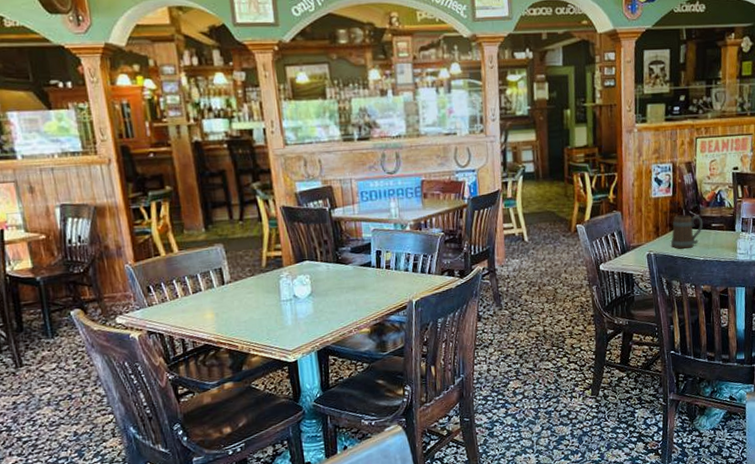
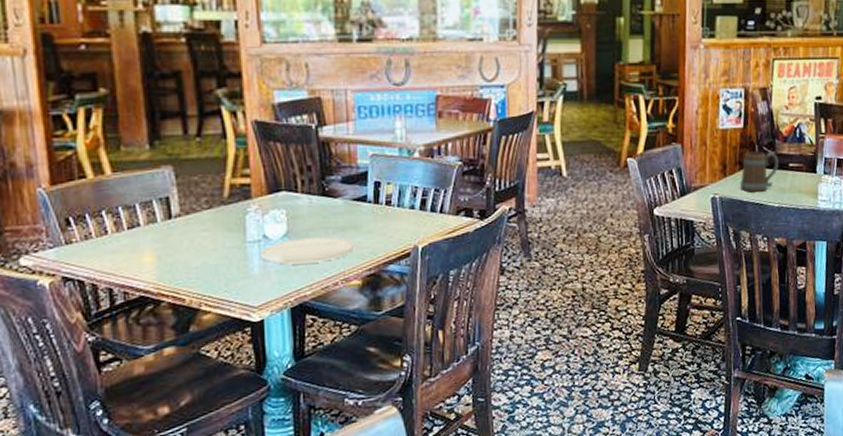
plate: none [292,295,364,318] -> present [260,236,355,265]

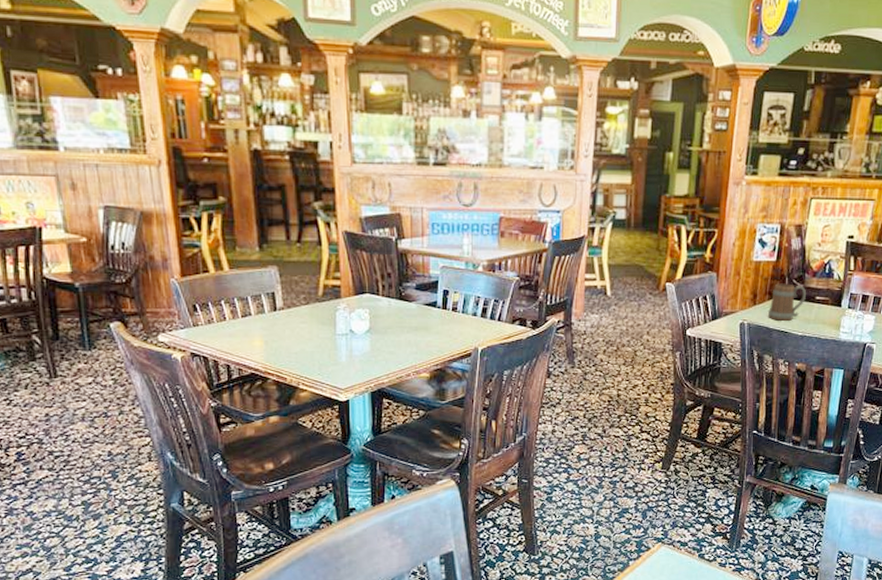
plate: present [260,236,355,265] -> none [347,335,426,356]

